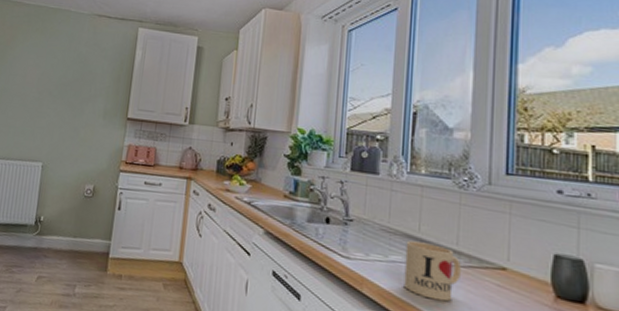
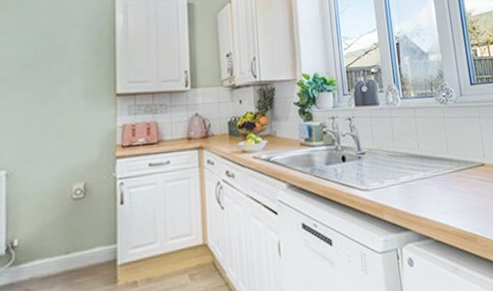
mug: present [404,240,461,302] -> none [410,157,455,208]

